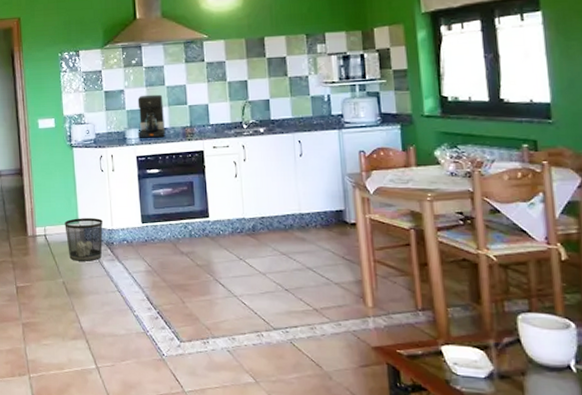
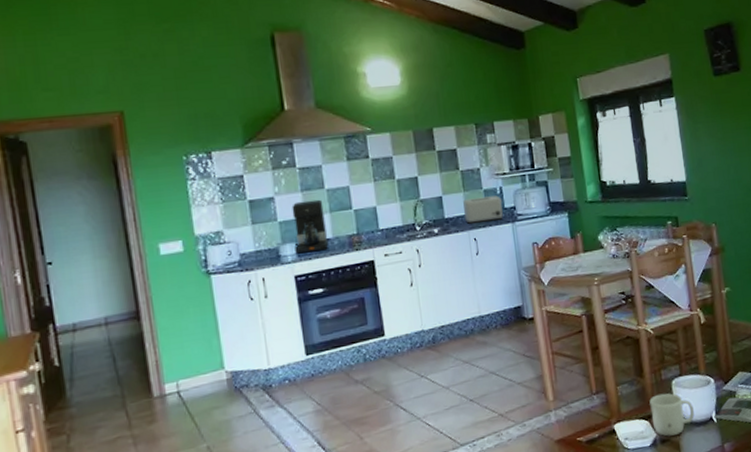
waste bin: present [64,218,103,261] -> none [204,358,258,417]
toaster: none [290,102,330,128] -> present [463,195,503,225]
mug: none [487,326,546,374] -> present [649,393,694,437]

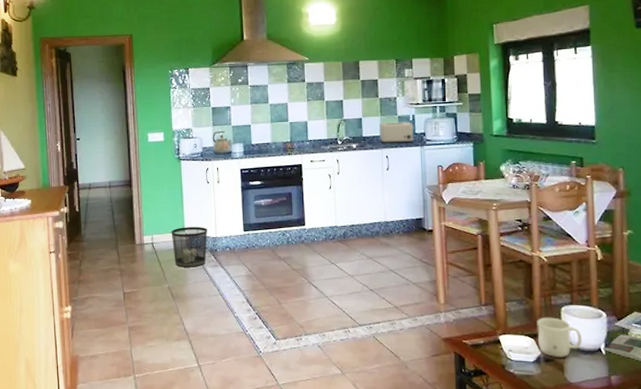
waste bin: none [204,358,258,417] -> present [171,227,207,267]
kettle: none [252,230,281,261] -> present [212,131,232,154]
coffee maker: present [292,199,329,254] -> none [243,111,268,152]

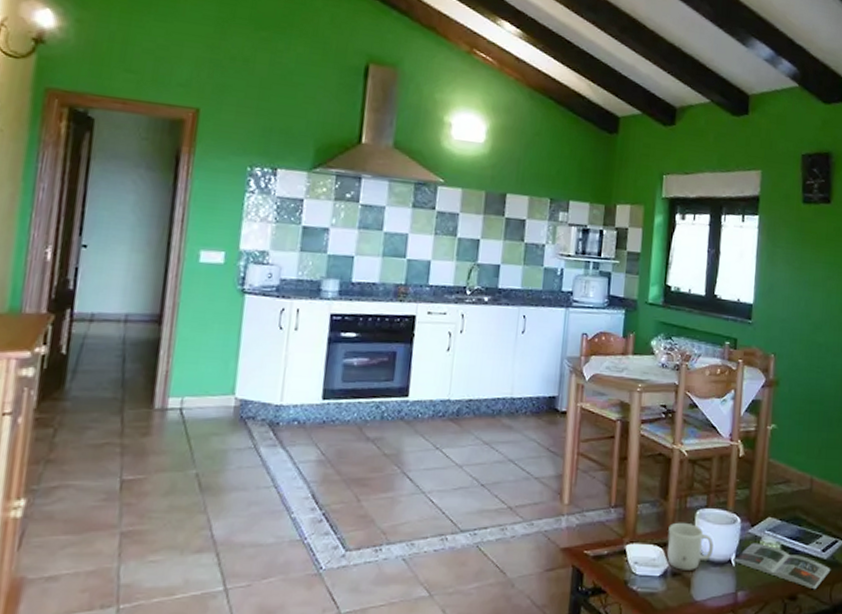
waste bin: present [171,227,207,267] -> none [212,388,270,447]
kettle: present [212,131,232,154] -> none [294,259,325,292]
toaster: present [380,122,414,144] -> none [518,273,561,303]

